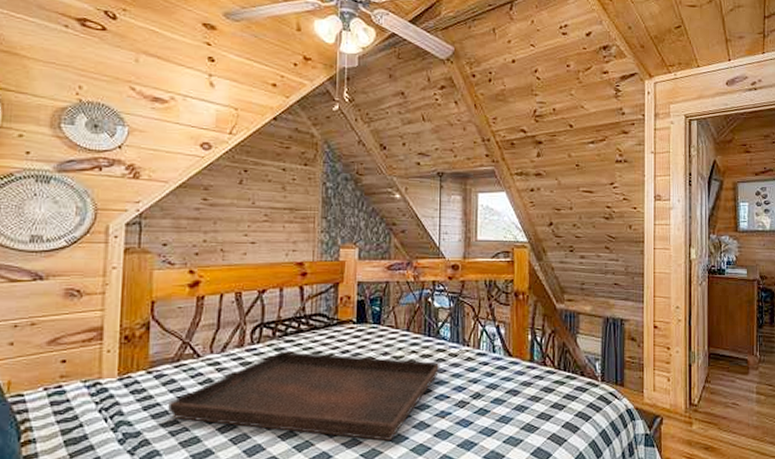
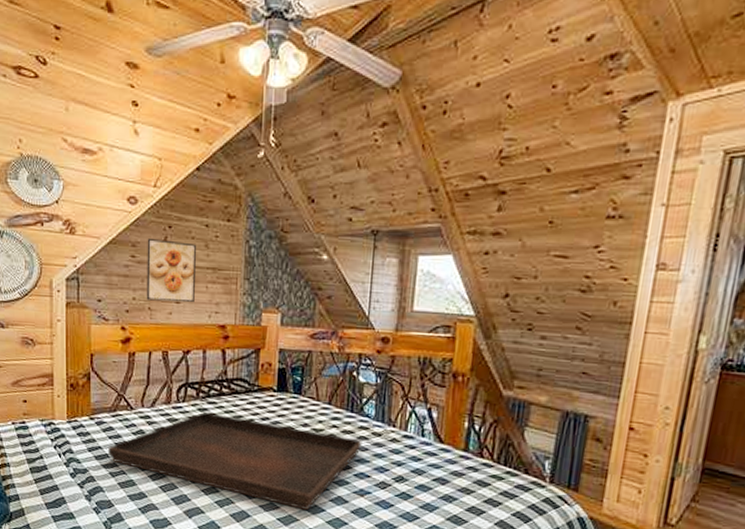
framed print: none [218,181,274,243] -> present [146,237,197,303]

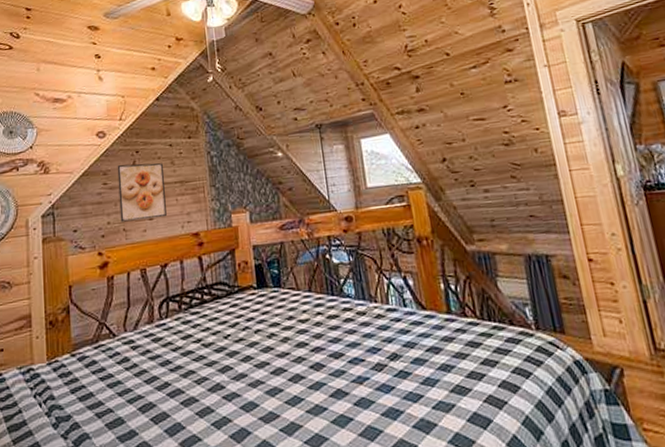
serving tray: present [108,411,362,510] -> none [92,322,350,413]

